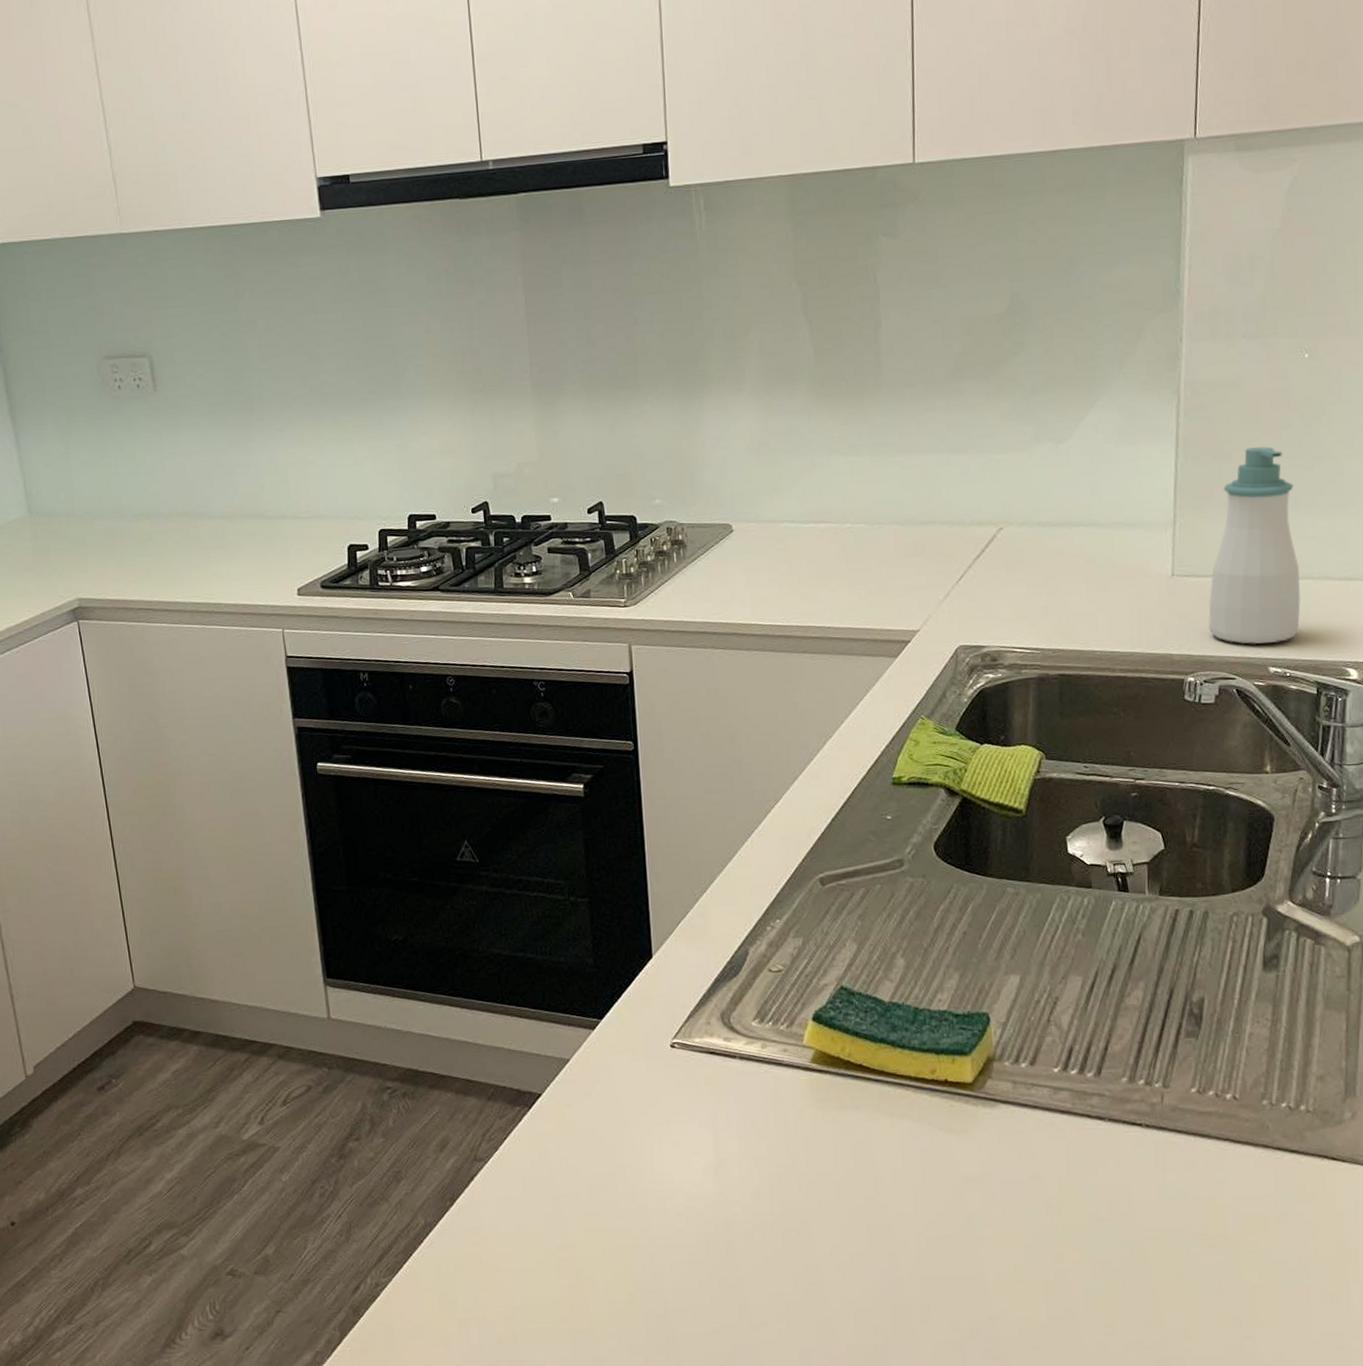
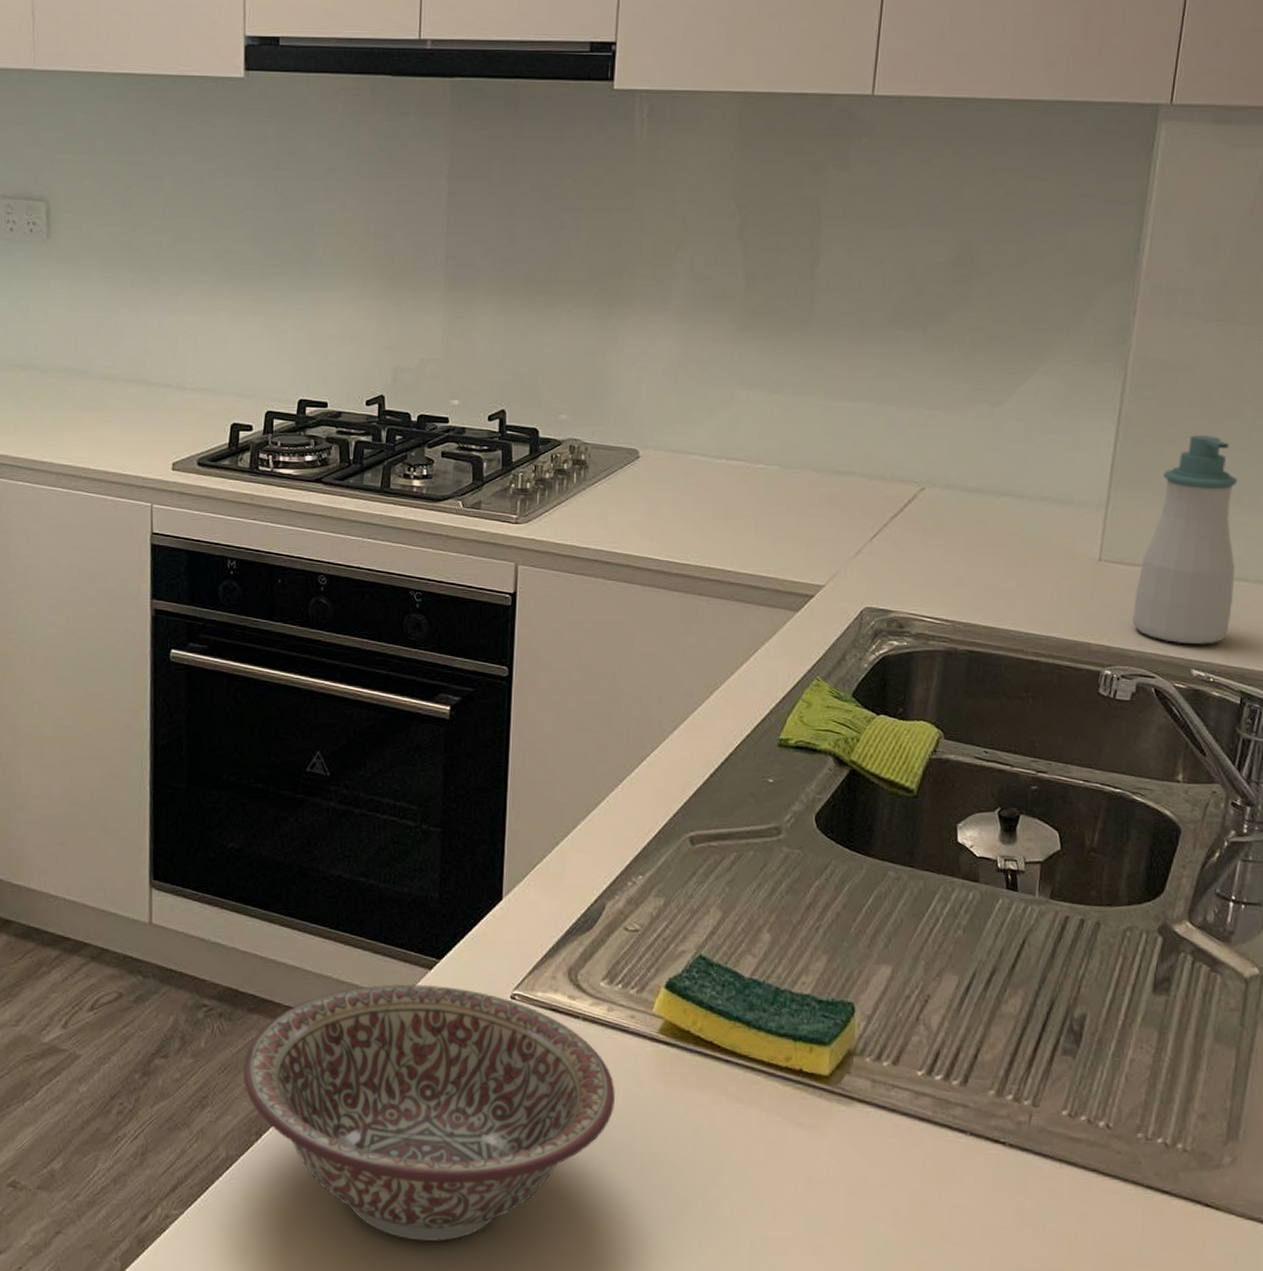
decorative bowl: none [430,1043,778,1279] -> present [242,984,615,1242]

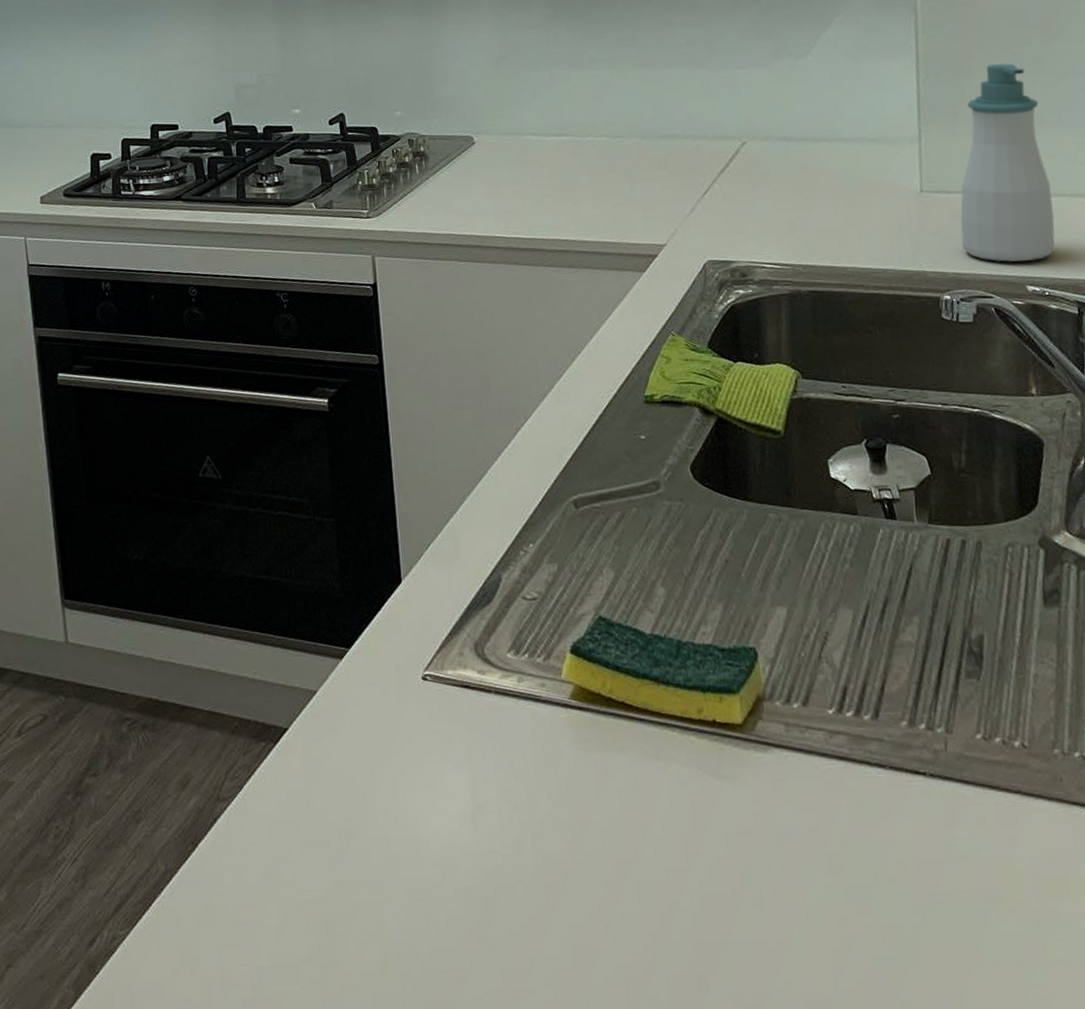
decorative bowl: present [242,984,615,1242] -> none [171,674,538,937]

